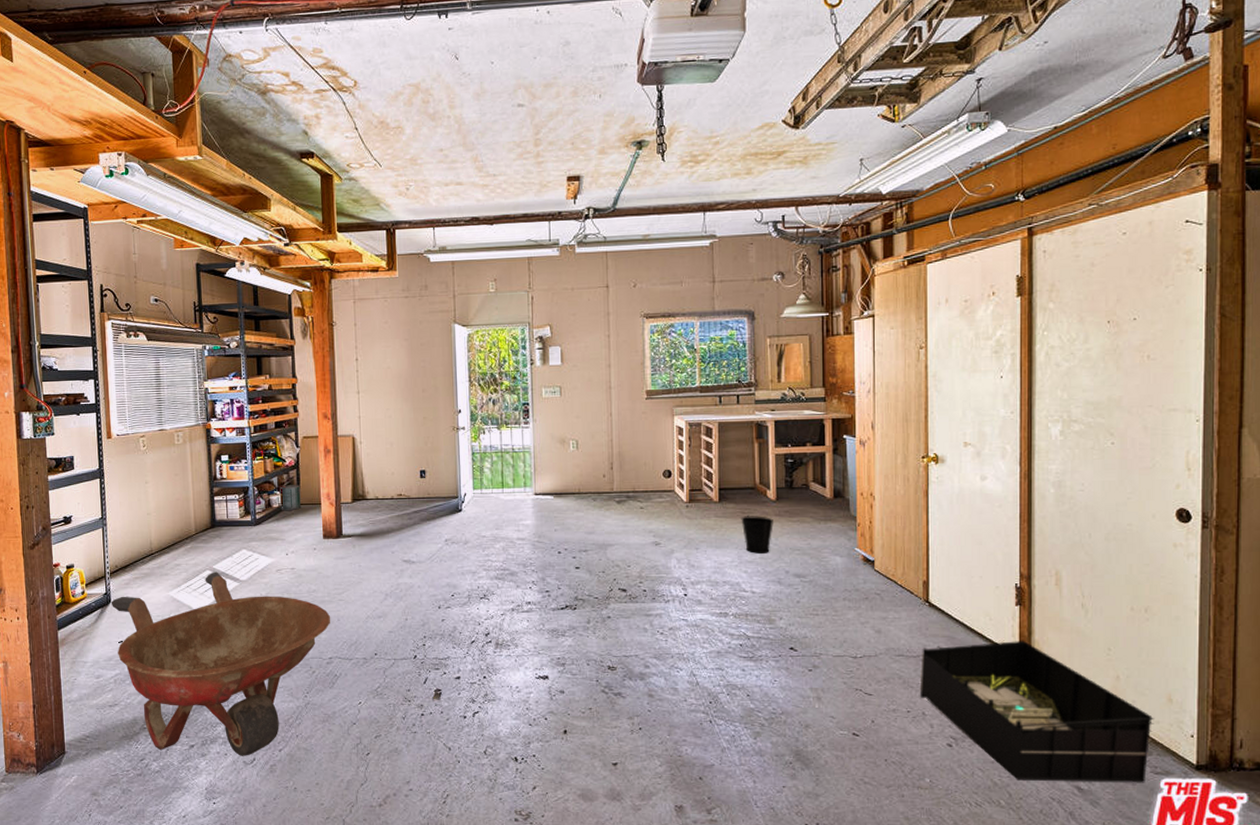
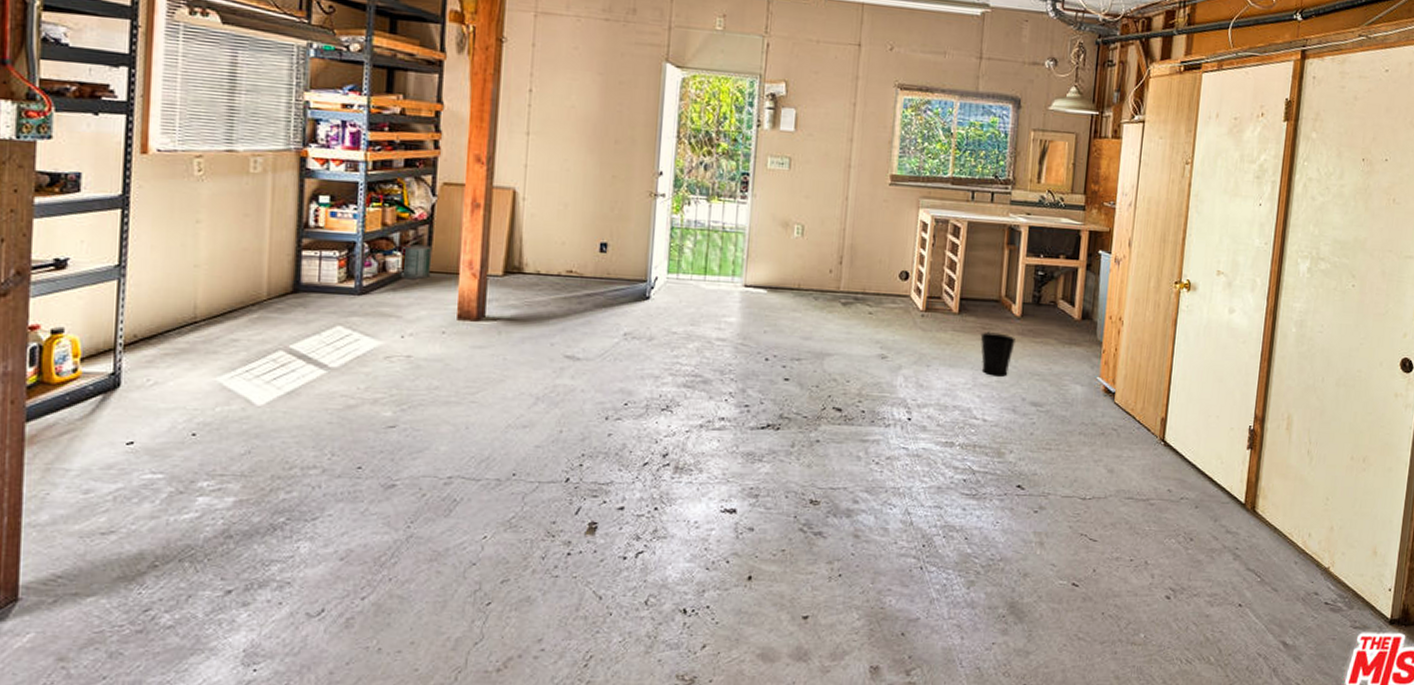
wheelbarrow: present [110,572,331,756] -> none [120,353,457,606]
storage bin: present [919,640,1154,783] -> none [1144,486,1359,638]

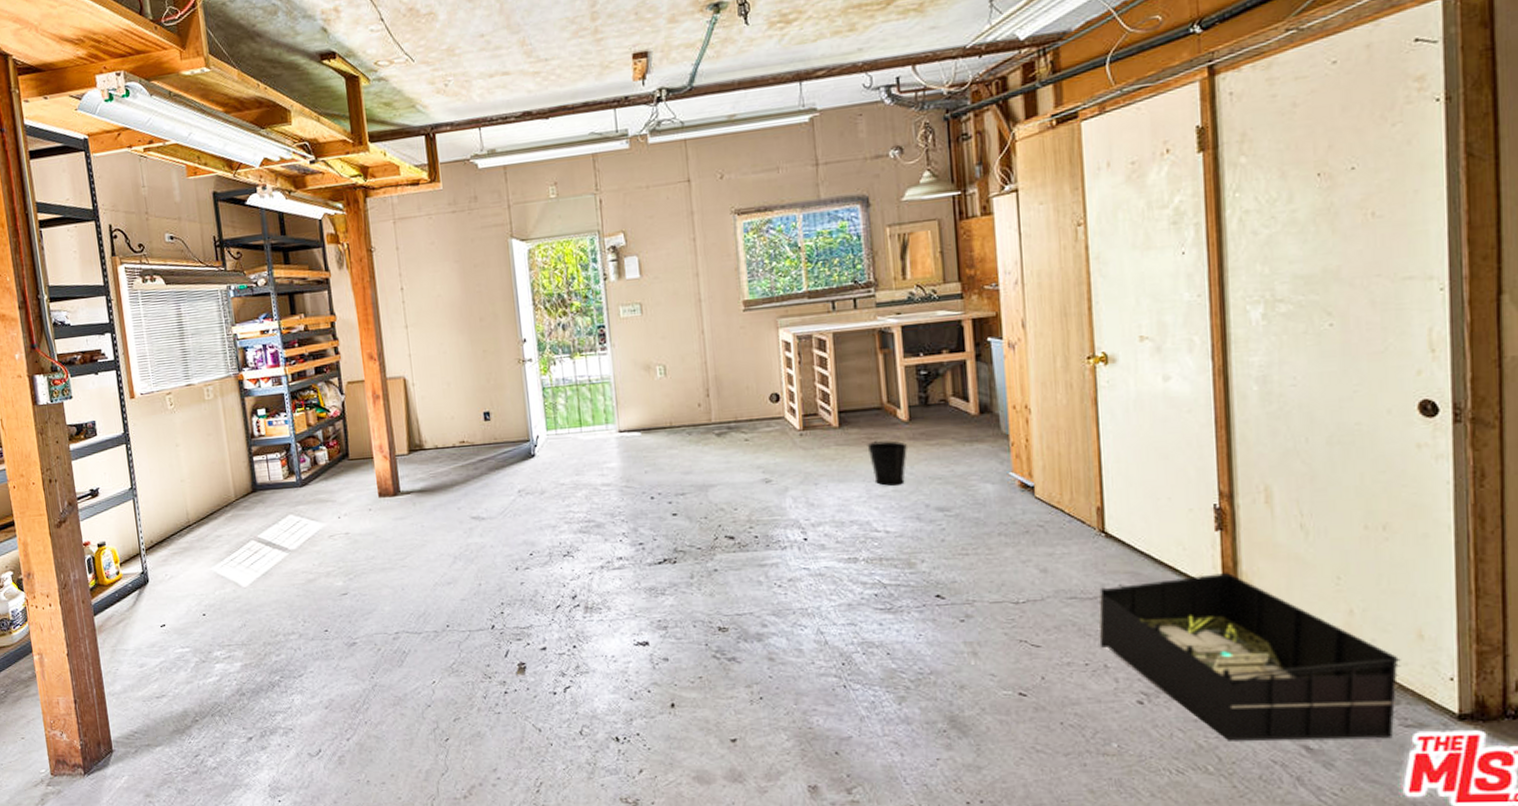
paint can: present [400,244,431,280] -> none [325,437,351,469]
storage bin: none [1144,486,1359,638] -> present [1099,572,1401,742]

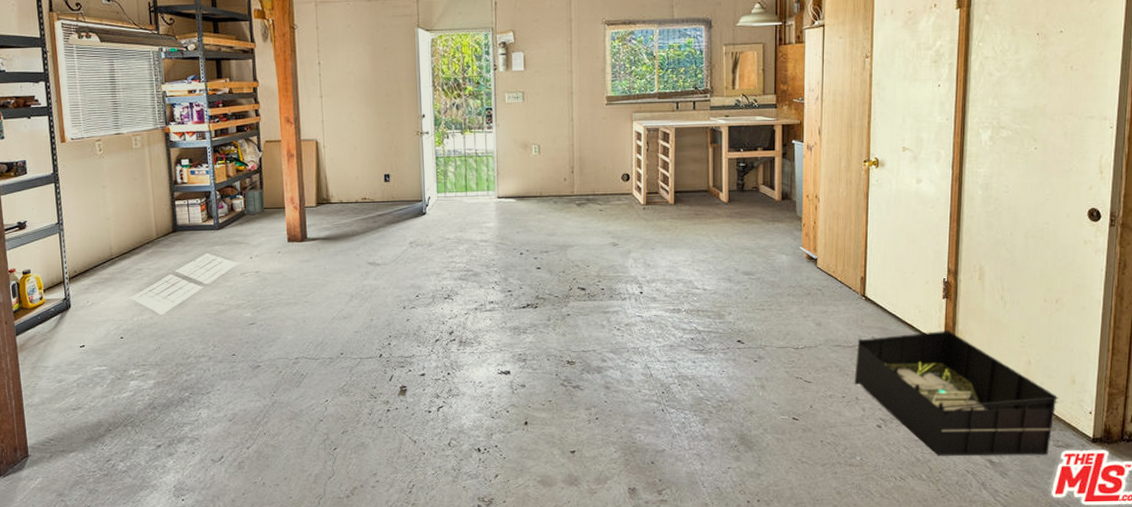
paint can: none [325,437,351,469] -> present [242,189,264,215]
bucket: present [867,440,907,486] -> none [694,216,725,253]

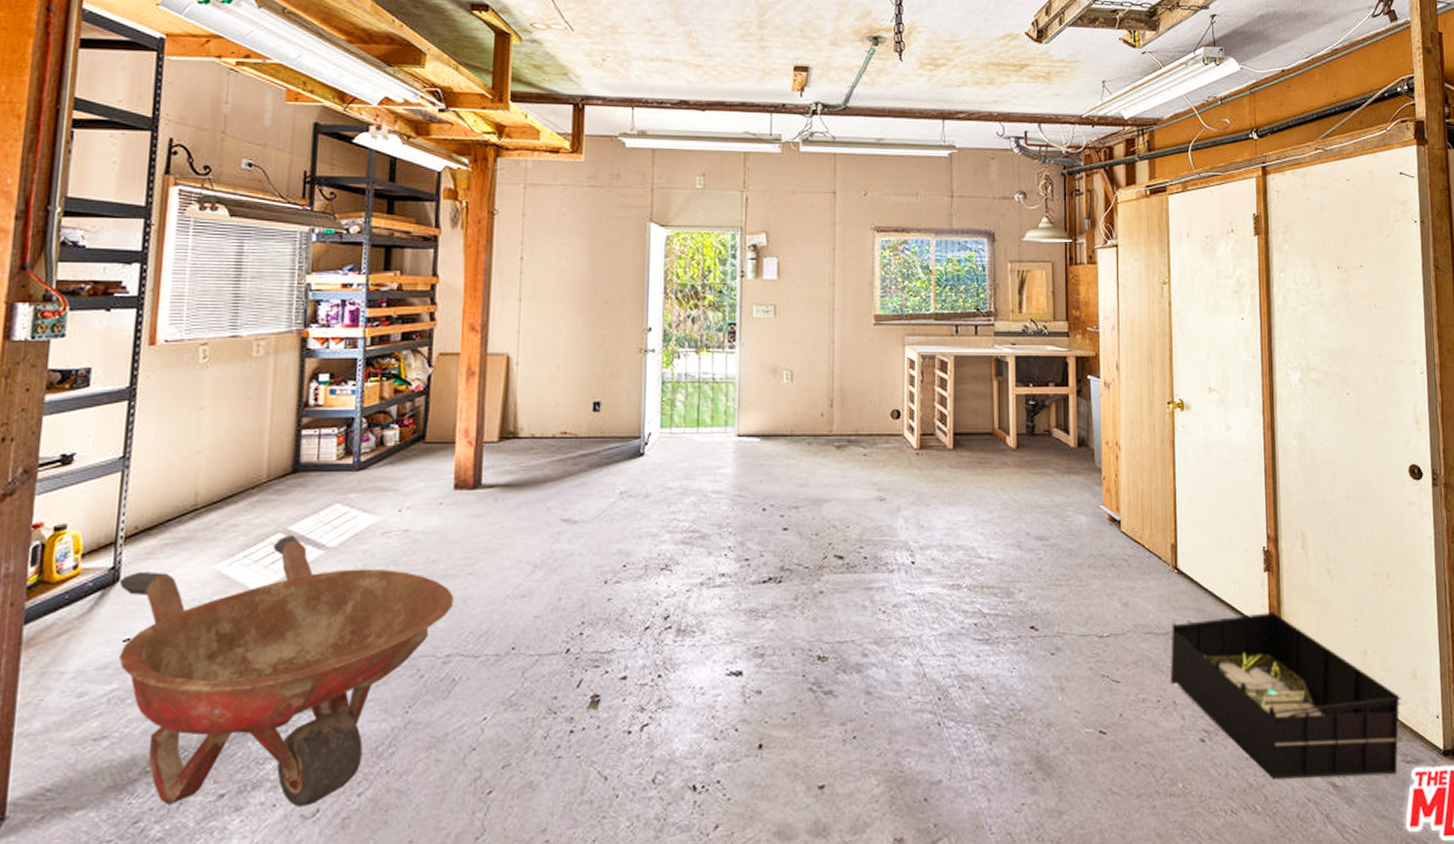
wheelbarrow: none [70,276,297,454] -> present [119,535,455,807]
paint can: present [242,189,264,215] -> none [397,416,428,452]

